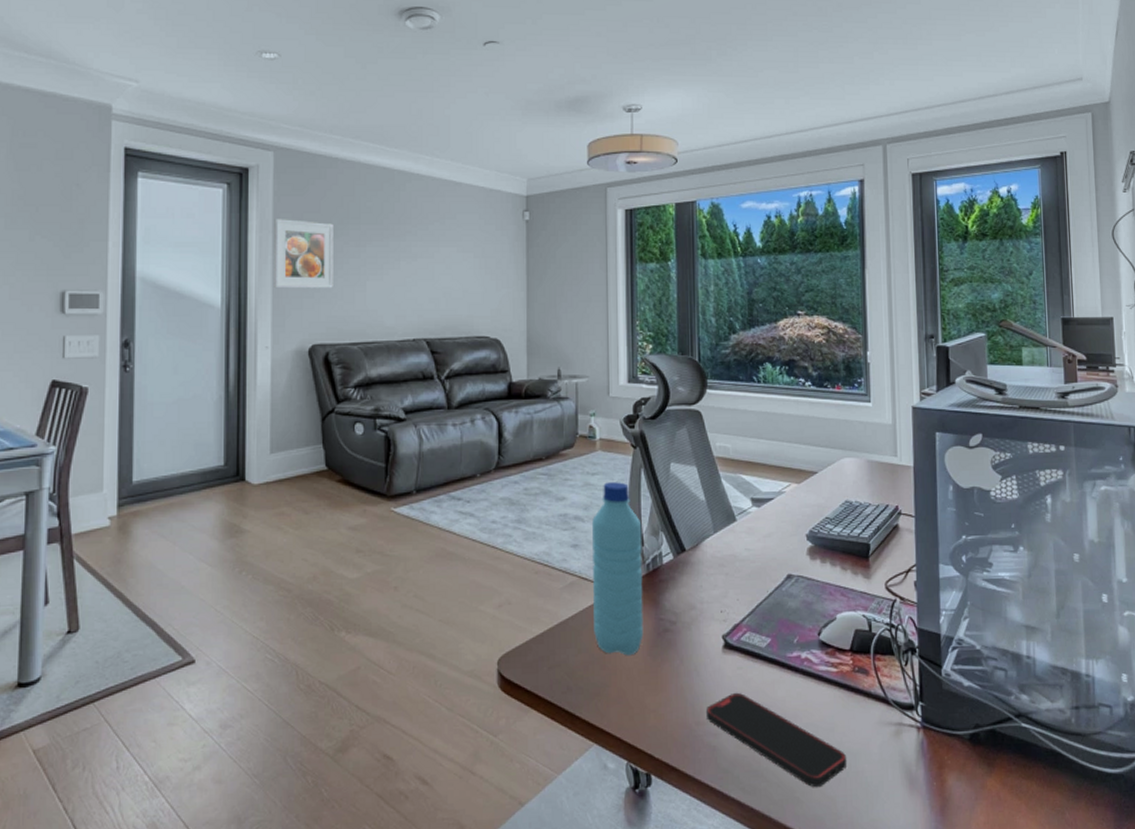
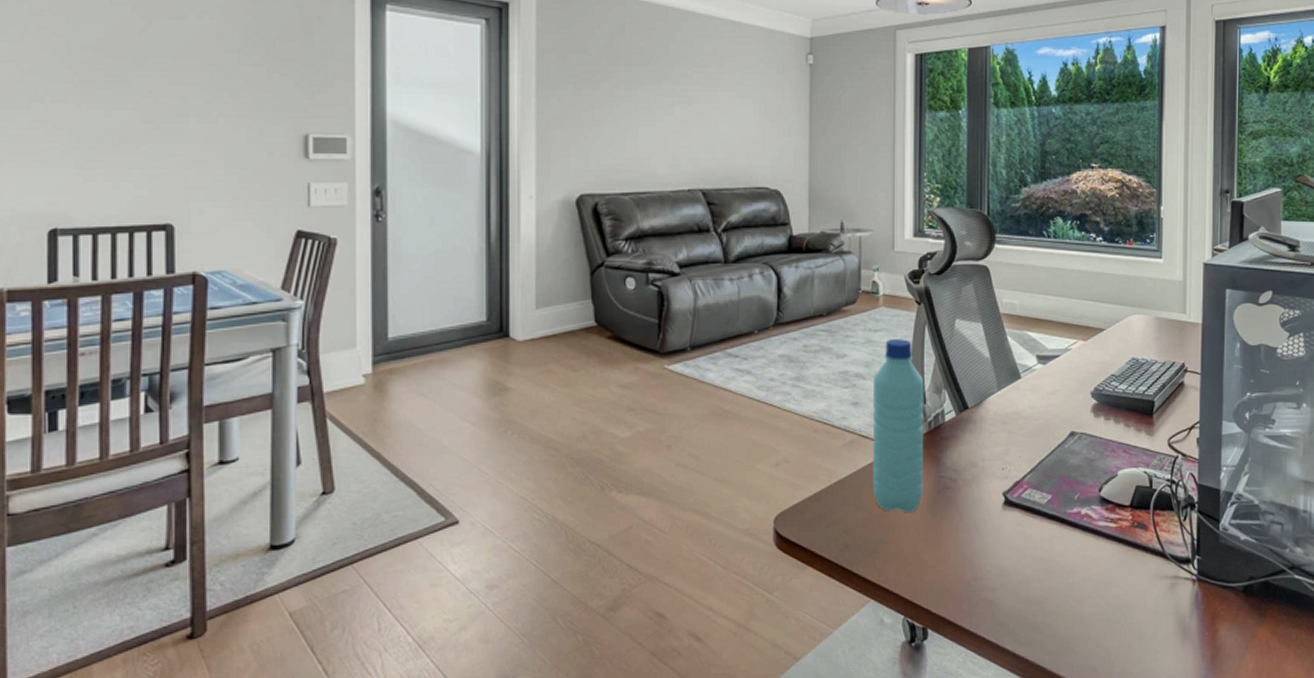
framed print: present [274,219,334,289] -> none [538,59,602,135]
smartphone: present [705,692,847,788] -> none [984,548,1123,639]

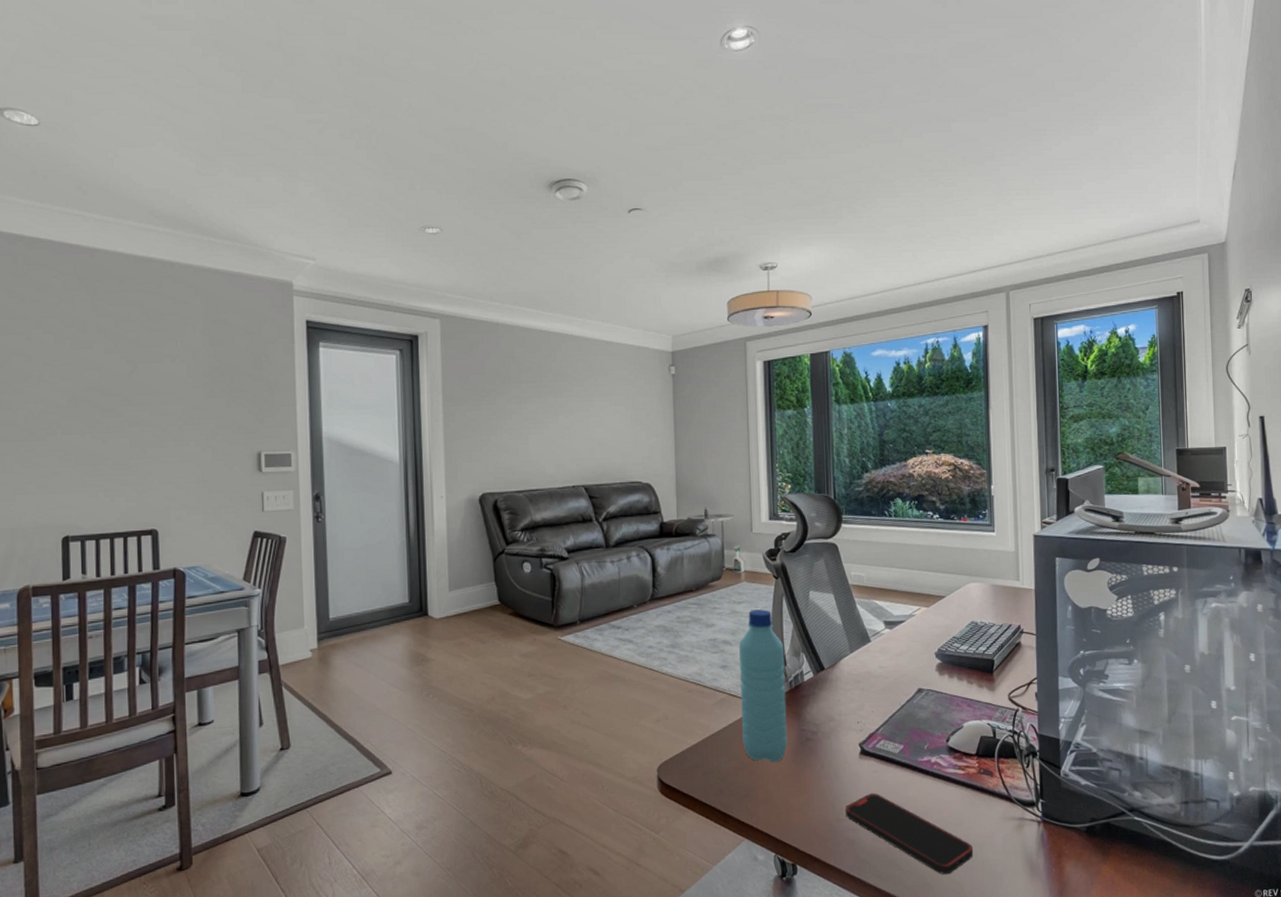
smartphone: none [984,548,1123,639] -> present [845,793,974,875]

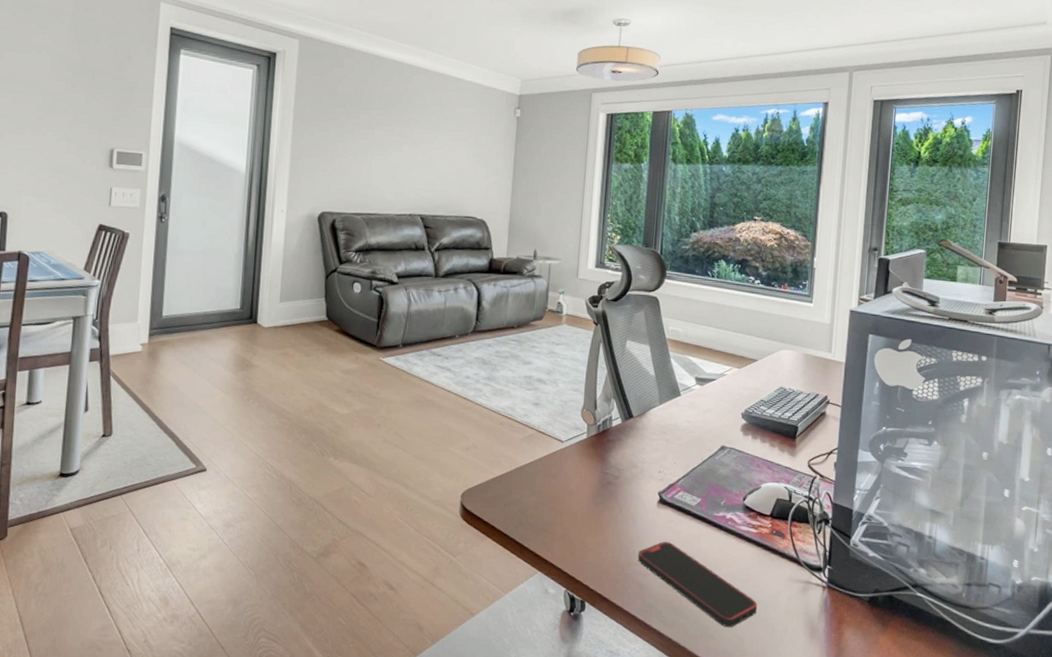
water bottle: present [739,609,788,763] -> none [546,352,597,502]

